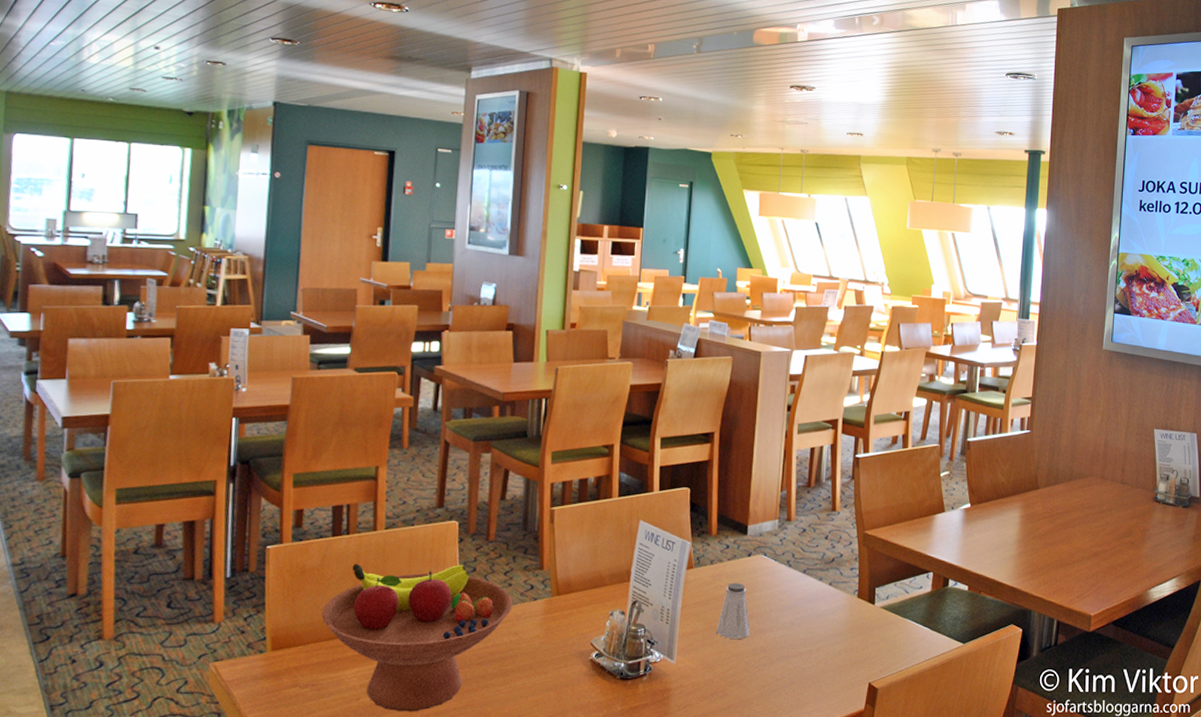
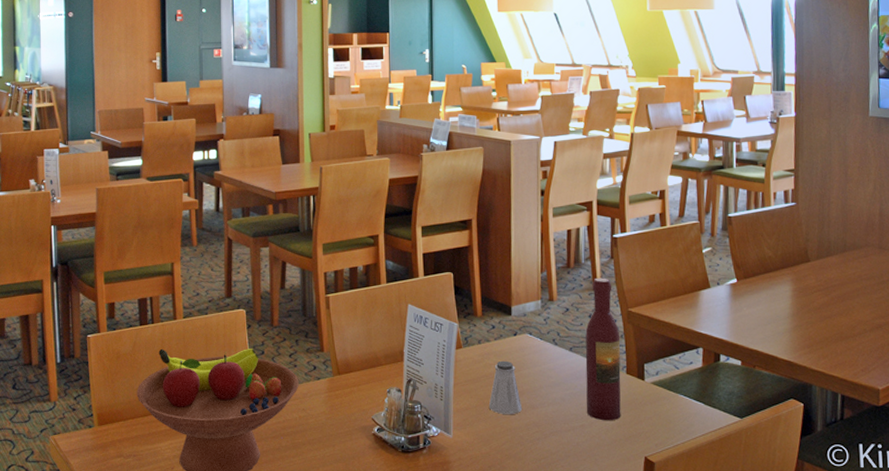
wine bottle: none [815,498,855,646] -> present [585,278,621,421]

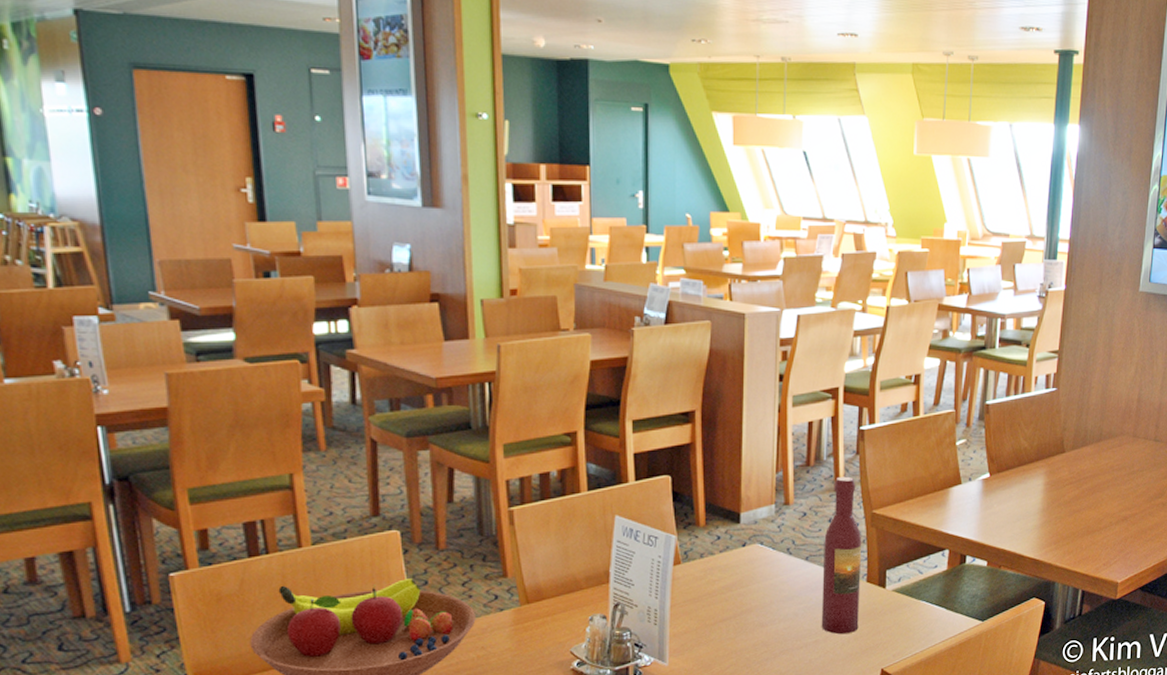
saltshaker: present [488,360,523,414] -> none [711,575,750,635]

